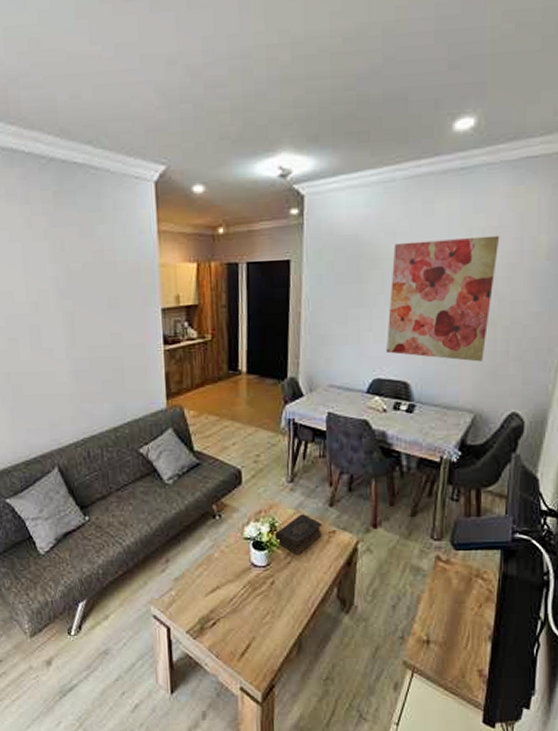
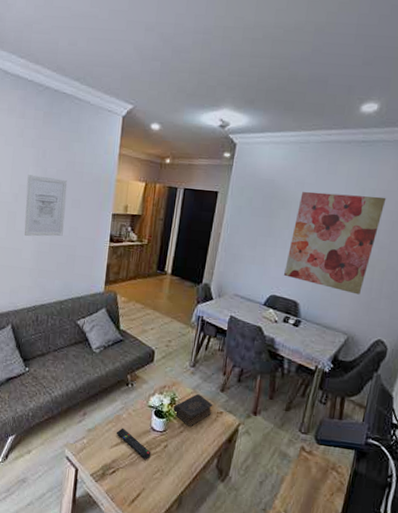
wall art: none [46,274,103,355] -> present [24,175,68,237]
remote control: none [209,569,256,603] -> present [116,428,151,460]

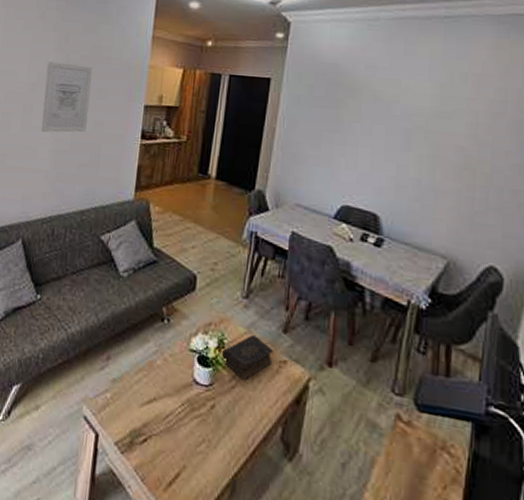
remote control: present [116,428,151,460] -> none [147,378,194,425]
wall art: present [284,191,387,295] -> none [358,77,483,206]

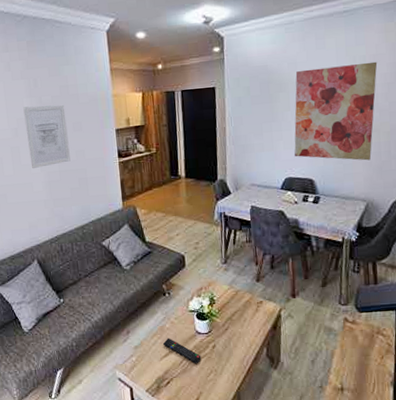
remote control: none [147,378,194,425] -> present [162,338,201,364]
book: present [221,335,274,380] -> none [213,289,253,322]
wall art: none [358,77,483,206] -> present [294,61,378,161]

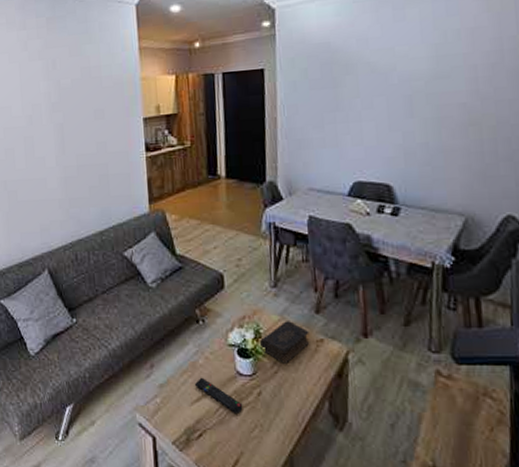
wall art: present [23,104,71,169] -> none [39,89,90,163]
book: none [213,289,253,322] -> present [259,321,310,364]
wall art: present [294,61,378,161] -> none [365,36,477,163]

